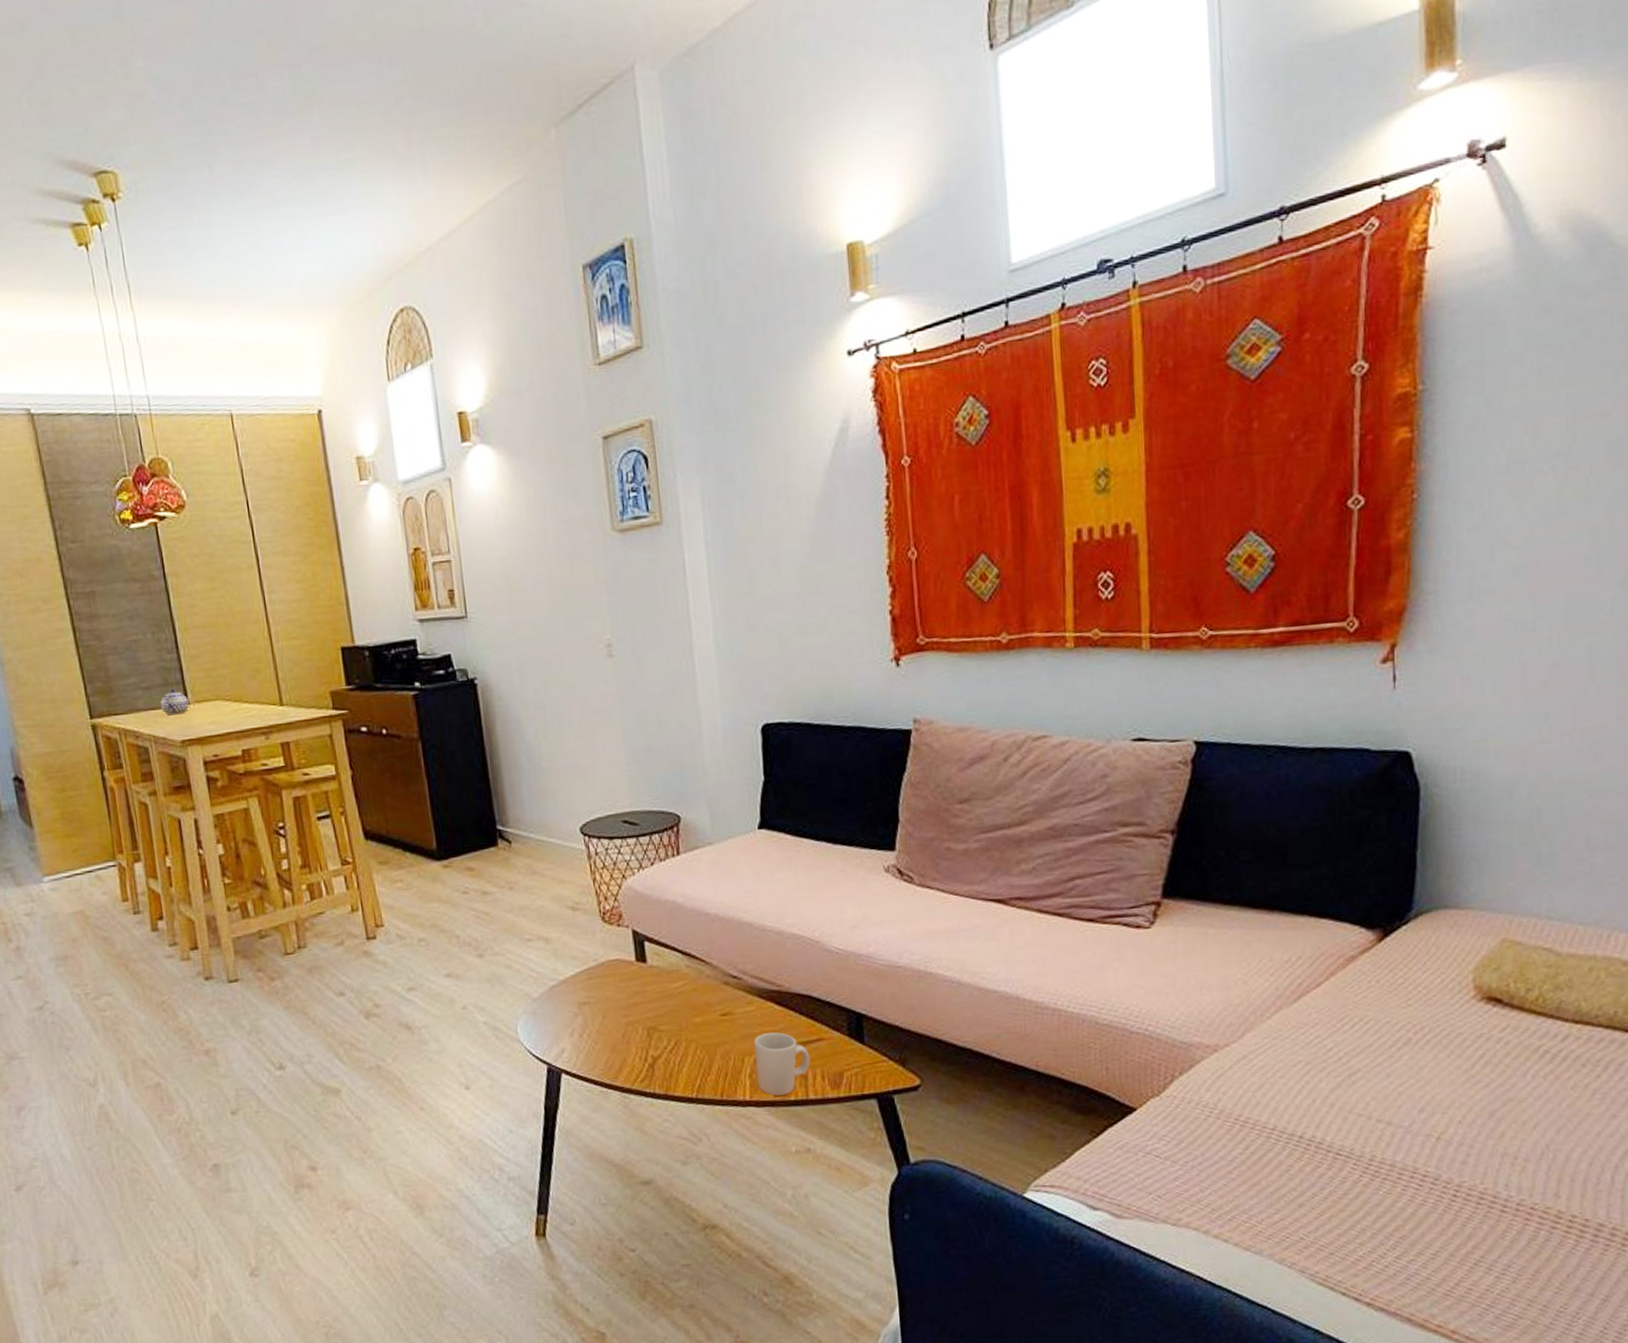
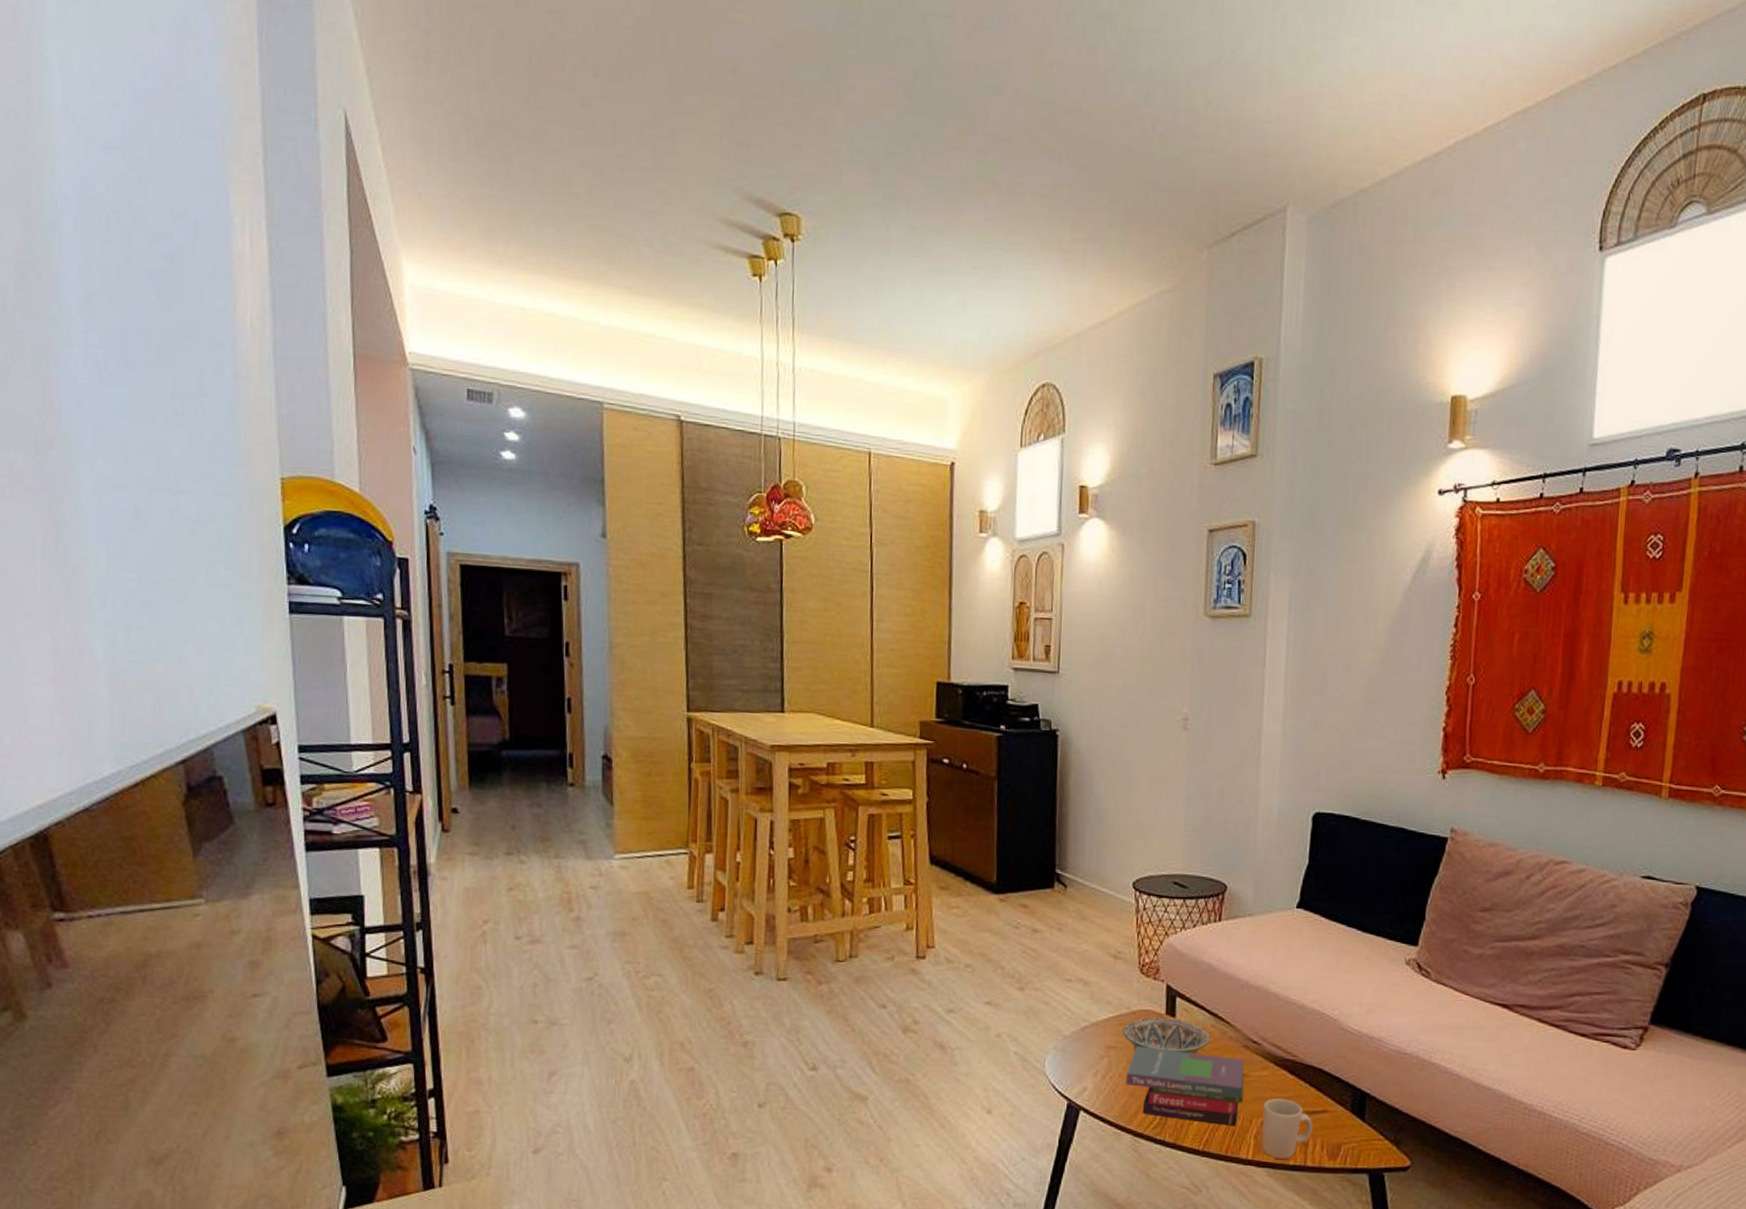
teapot: present [159,688,189,716] -> none [756,695,784,721]
decorative bowl: none [593,964,687,1005] -> present [1122,1017,1210,1055]
books: none [604,996,731,1069] -> present [1125,1046,1244,1127]

